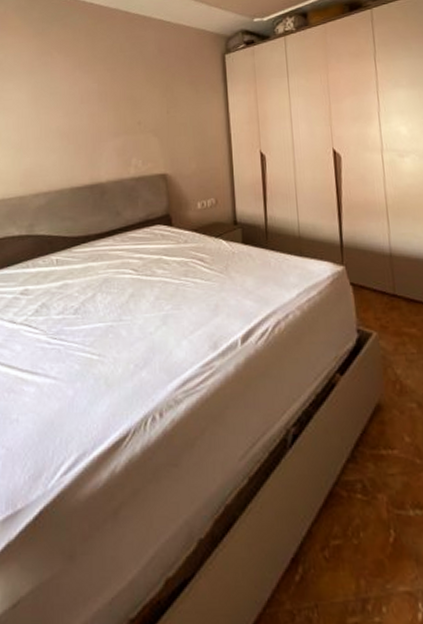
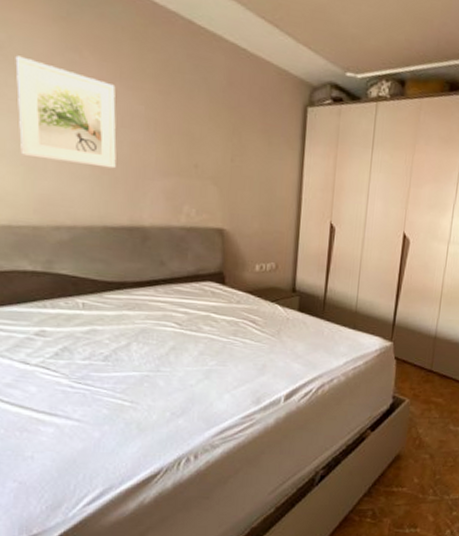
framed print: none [9,67,78,141] -> present [15,55,117,169]

